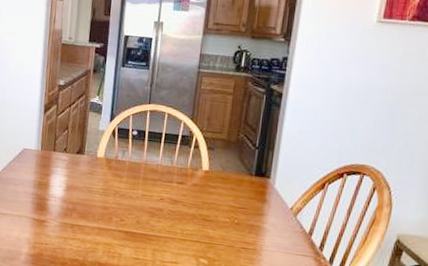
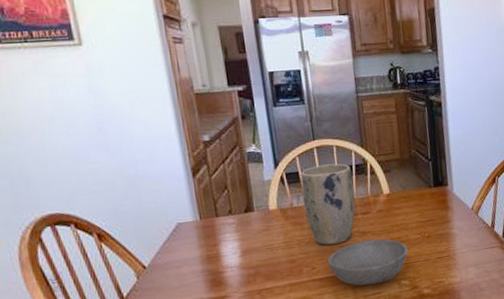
plant pot: none [126,127,177,205] -> present [300,163,356,246]
soup bowl: none [135,207,214,254] -> present [327,239,408,286]

